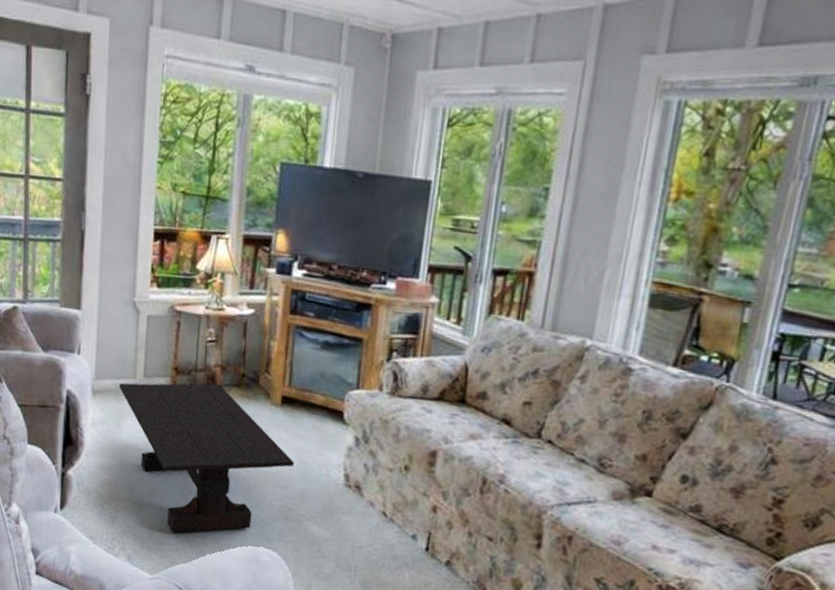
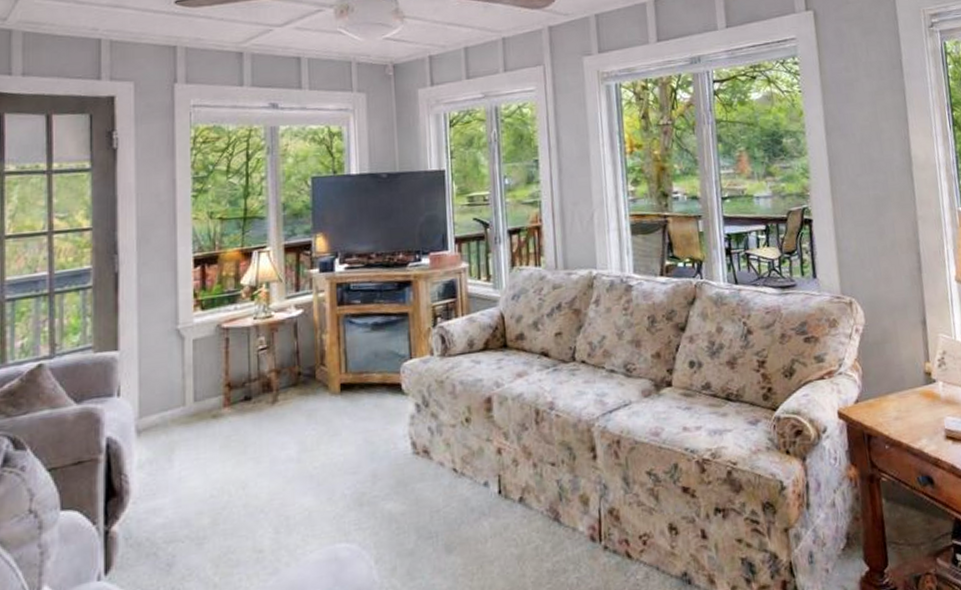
coffee table: present [118,382,294,534] -> none [166,389,361,560]

